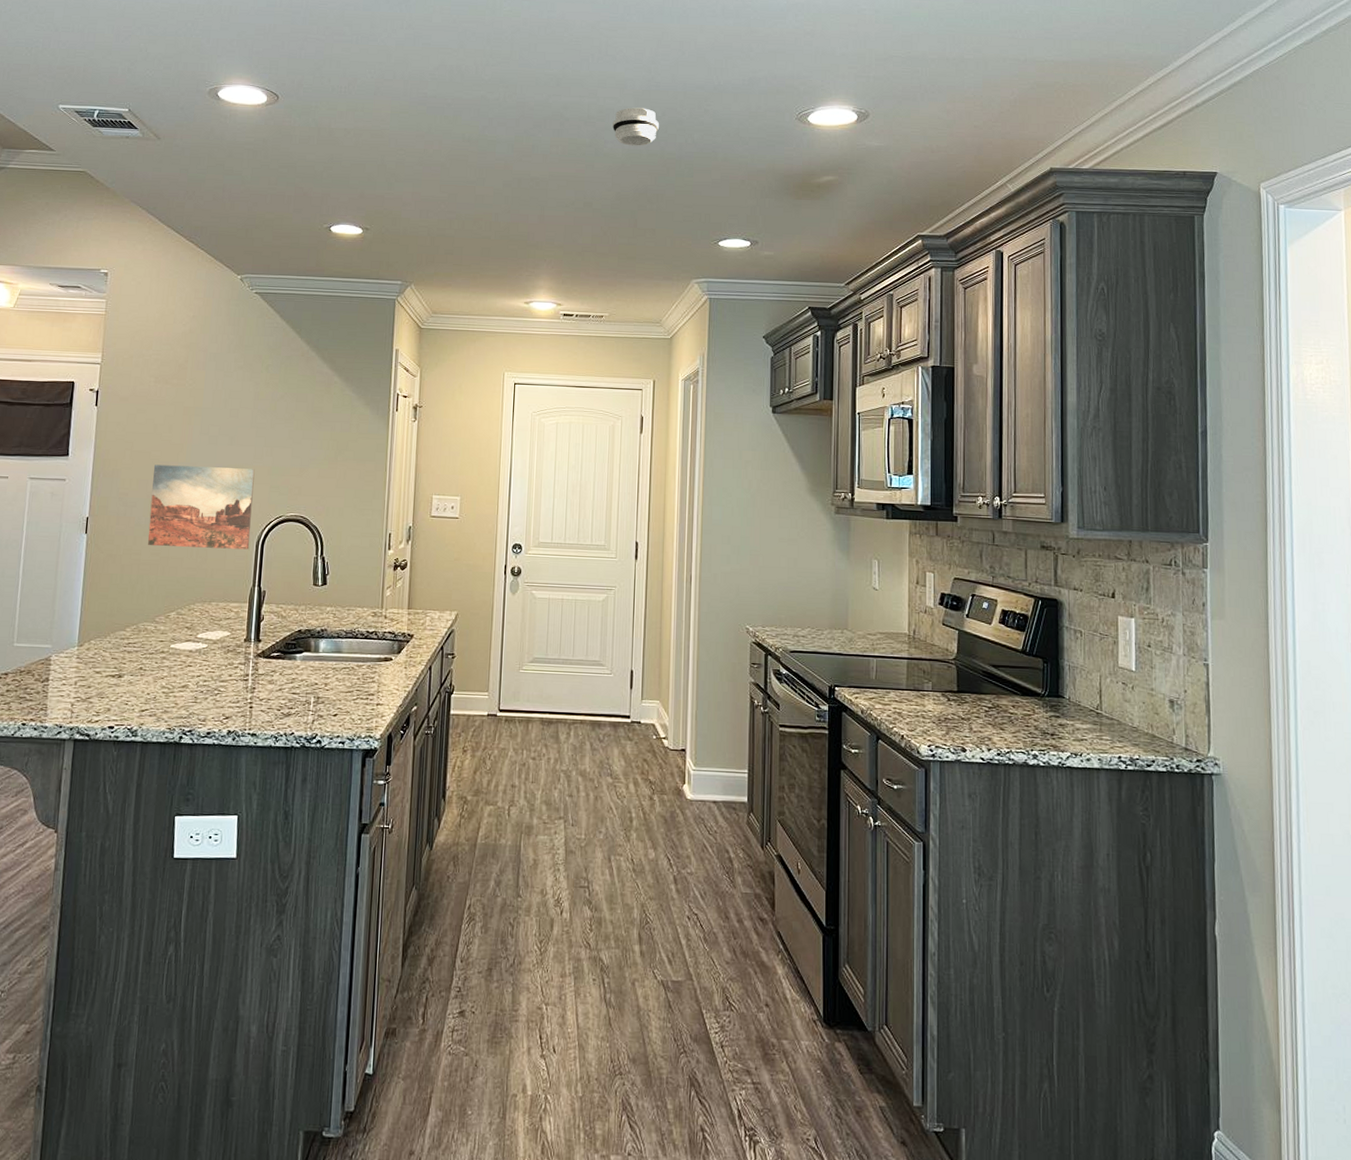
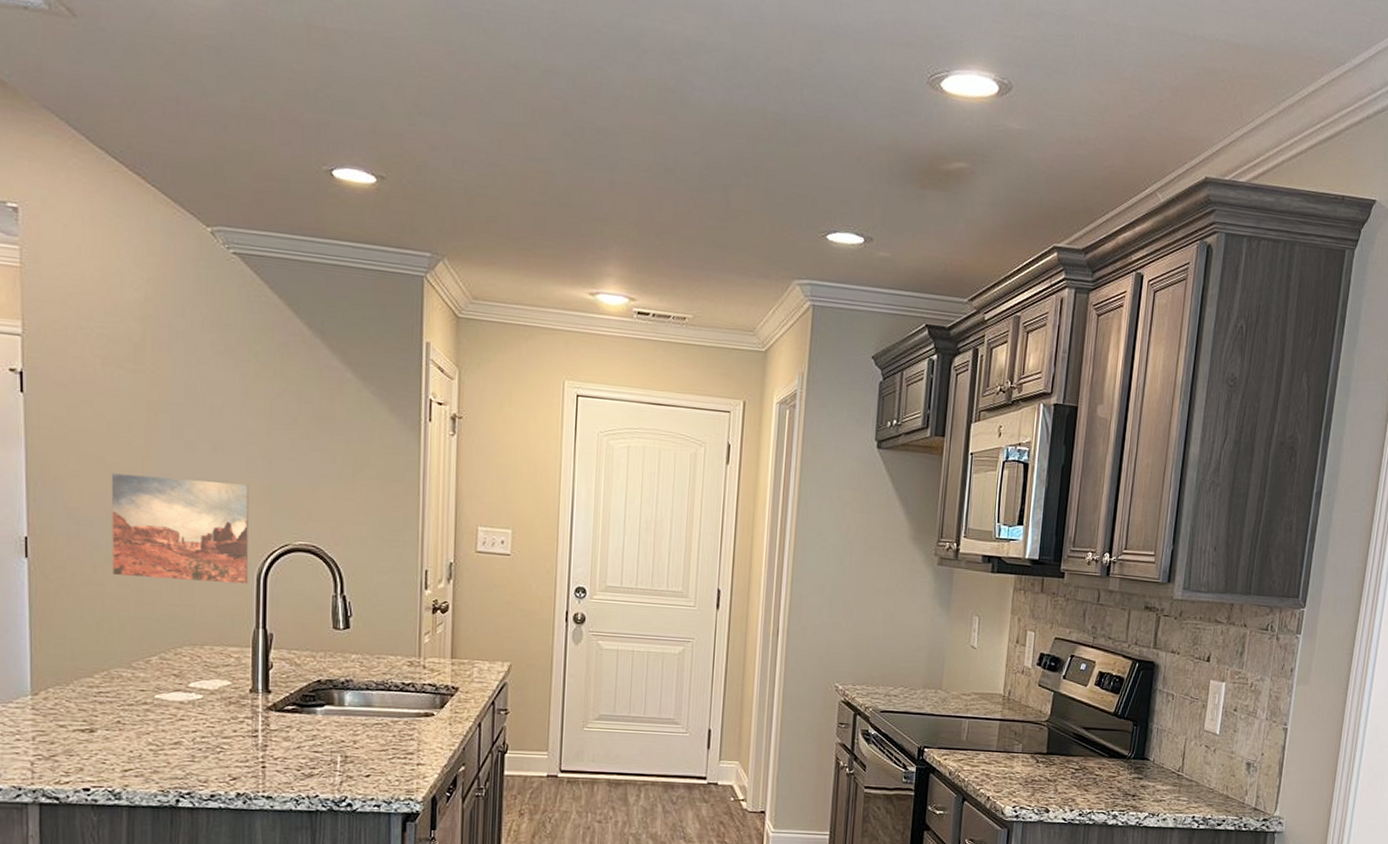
smoke detector: present [613,107,660,146] -> none [703,44,762,99]

